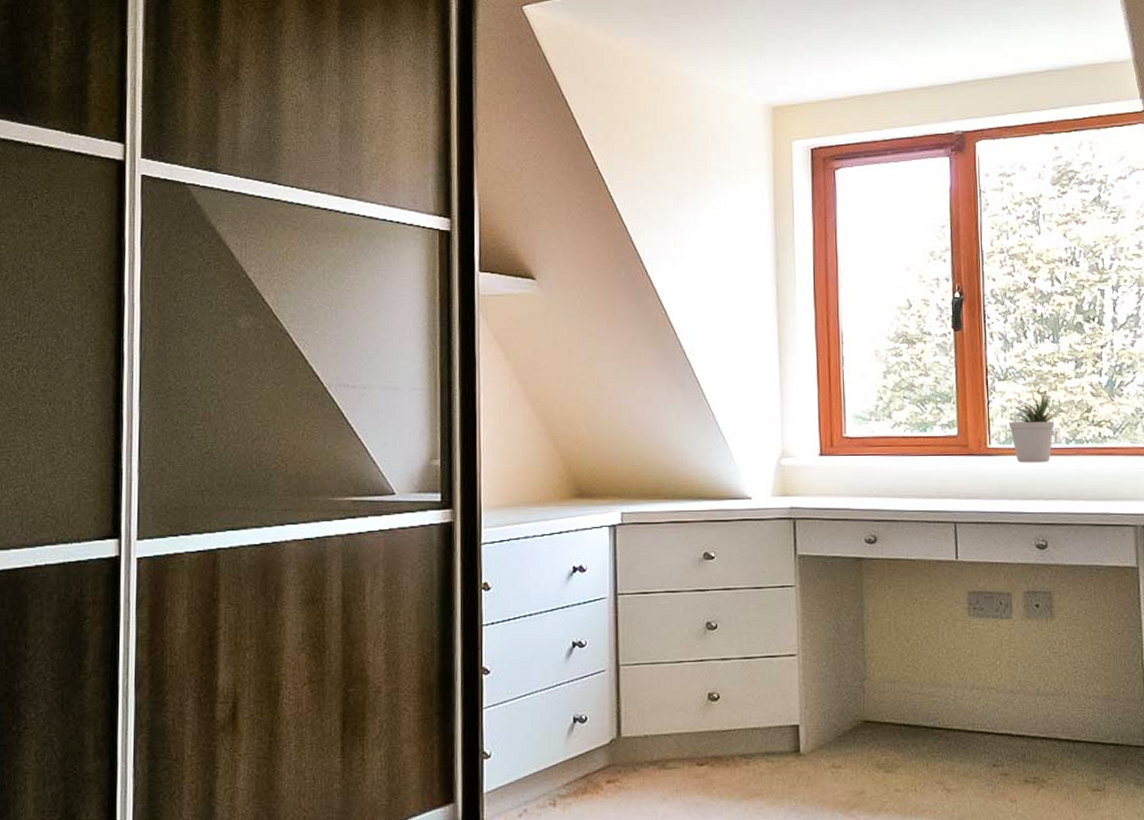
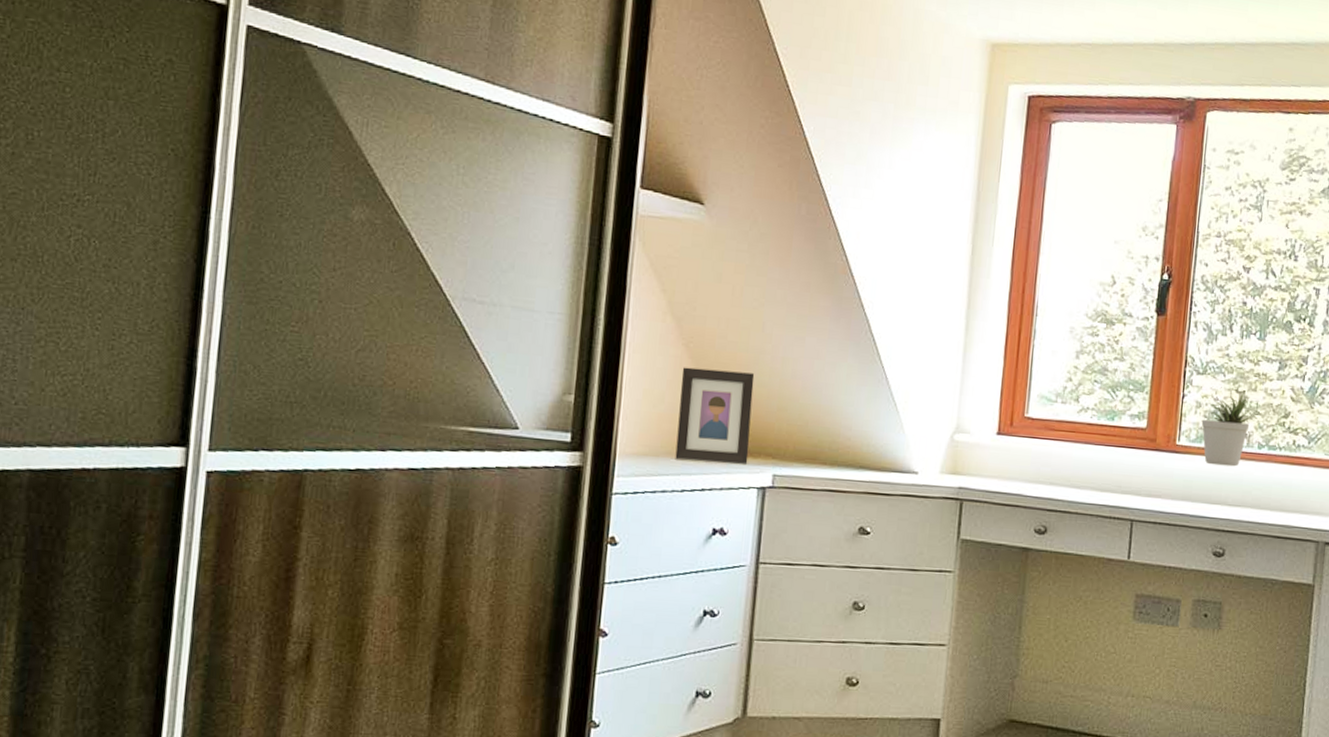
picture frame: none [531,423,598,508] -> present [675,367,755,466]

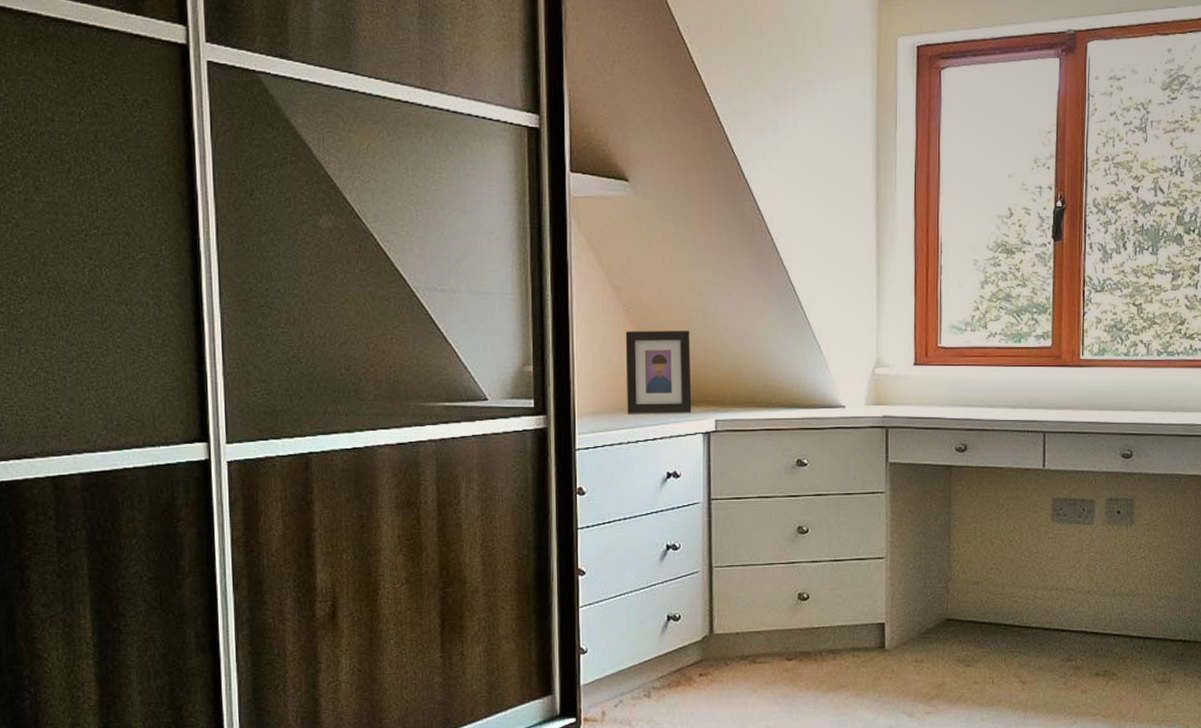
potted plant: present [1201,393,1252,467] -> none [1102,305,1150,375]

